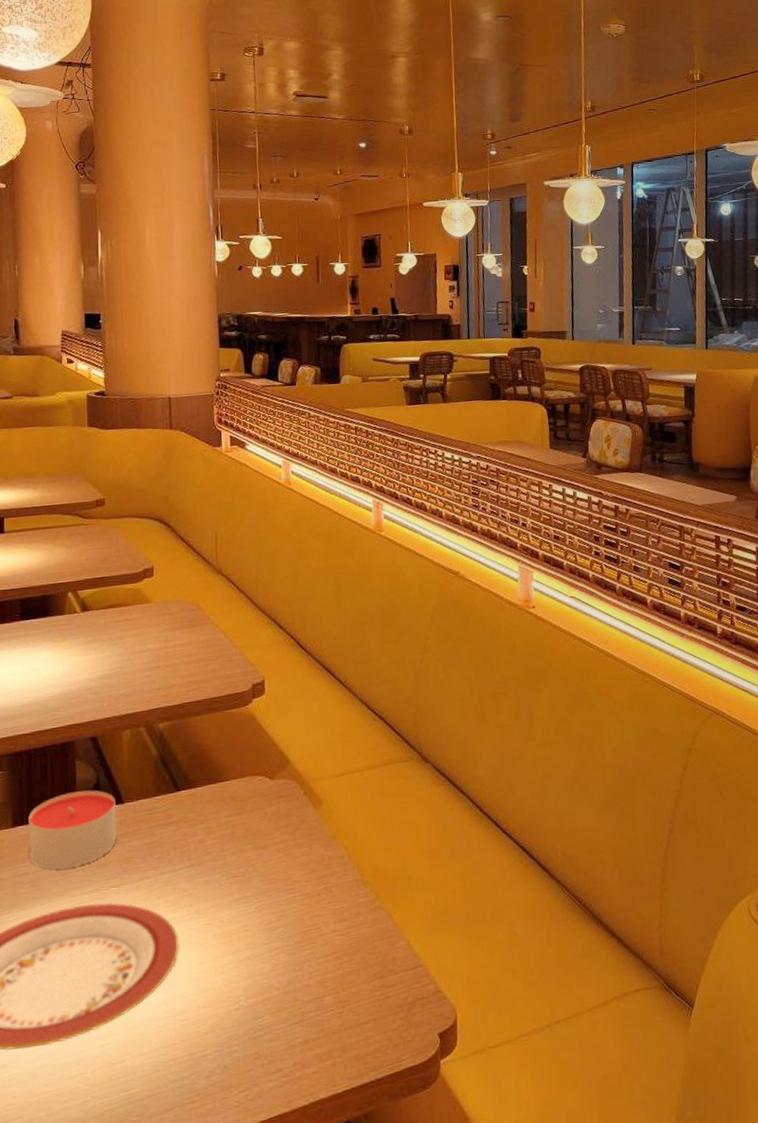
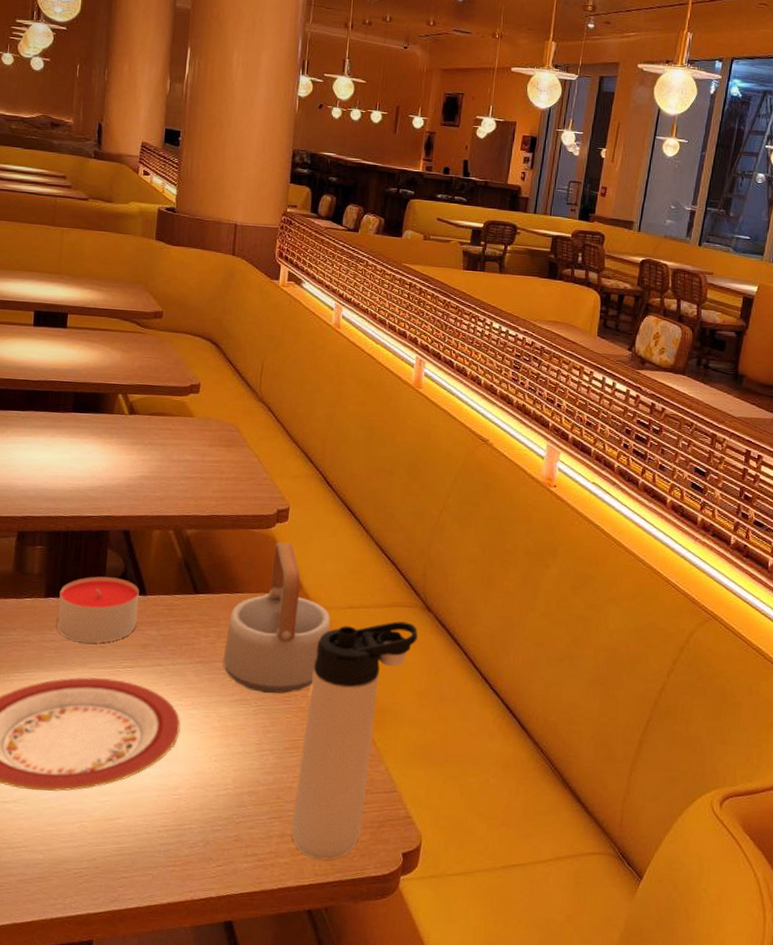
teapot: none [215,717,326,886] -> present [223,542,331,694]
thermos bottle: none [313,777,419,1061] -> present [291,621,418,860]

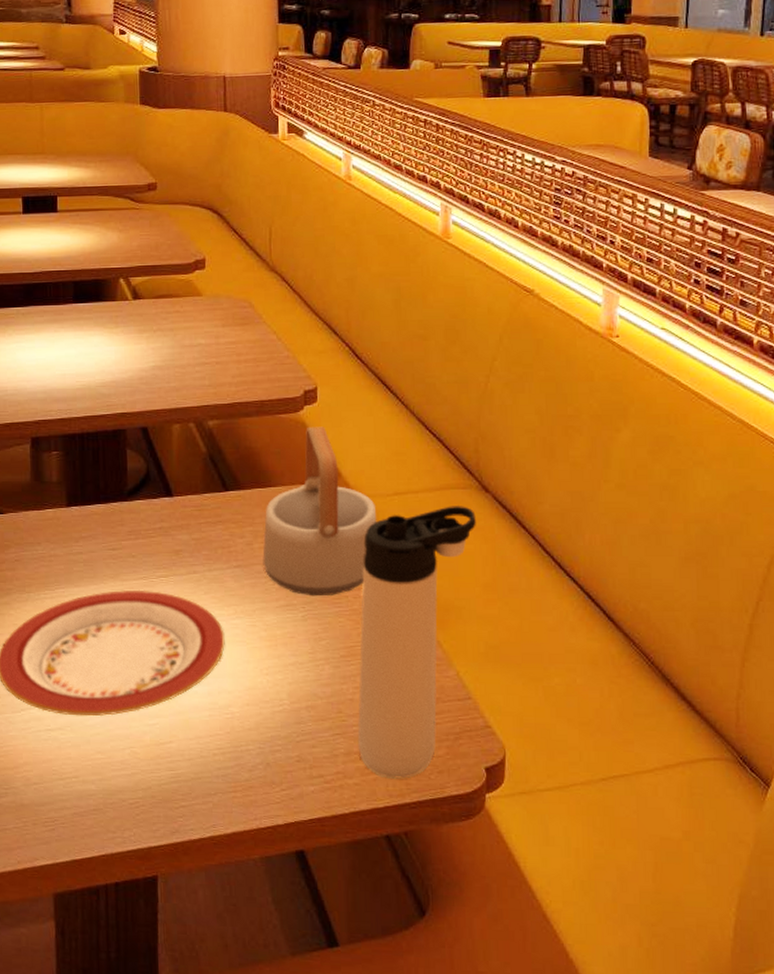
candle: present [57,576,139,643] -> none [82,480,166,553]

